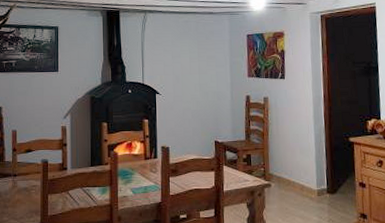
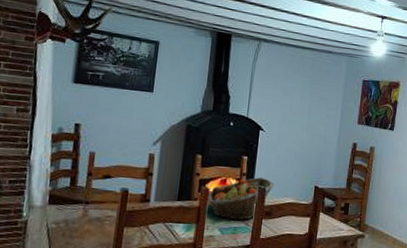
fruit basket: none [117,138,176,180] -> present [207,177,274,221]

